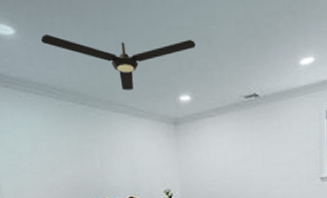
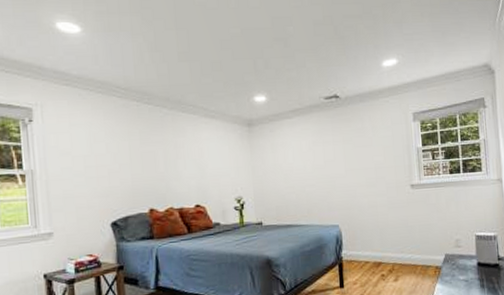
ceiling fan: present [40,33,196,91] -> none [107,32,272,90]

